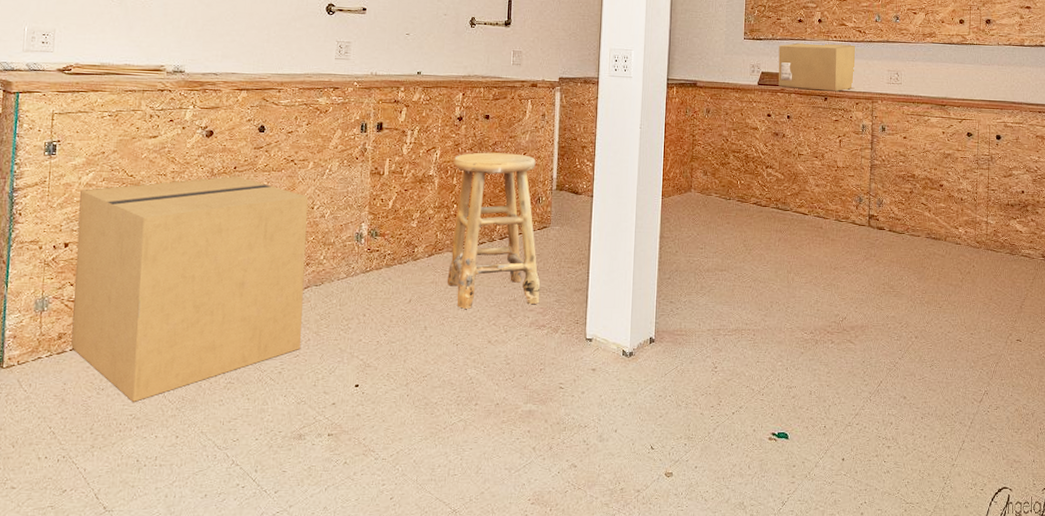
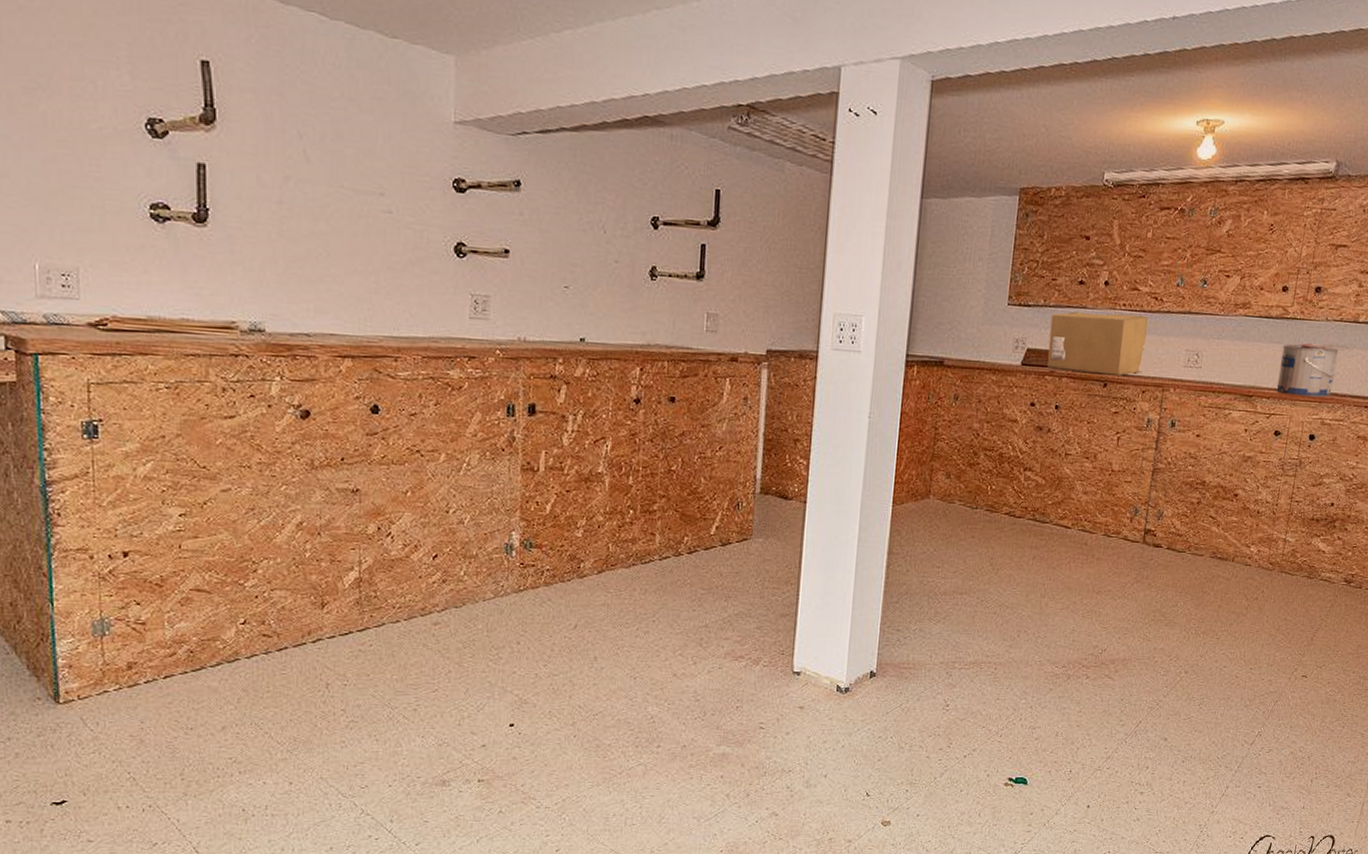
cardboard box: present [71,175,309,402] -> none [137,469,442,743]
step stool: present [448,152,541,309] -> none [622,444,739,636]
paint can: none [964,63,1020,106] -> present [1276,343,1350,398]

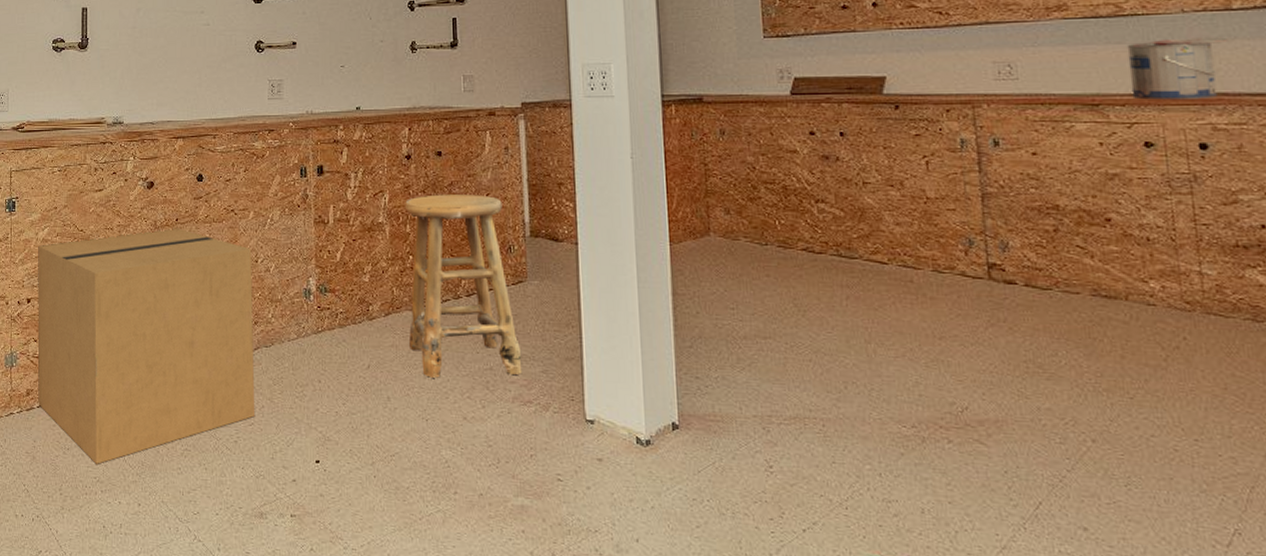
cardboard box: none [137,469,442,743] -> present [38,228,254,464]
step stool: none [622,444,739,636] -> present [404,194,522,378]
box: present [1047,311,1148,376] -> none [816,32,941,97]

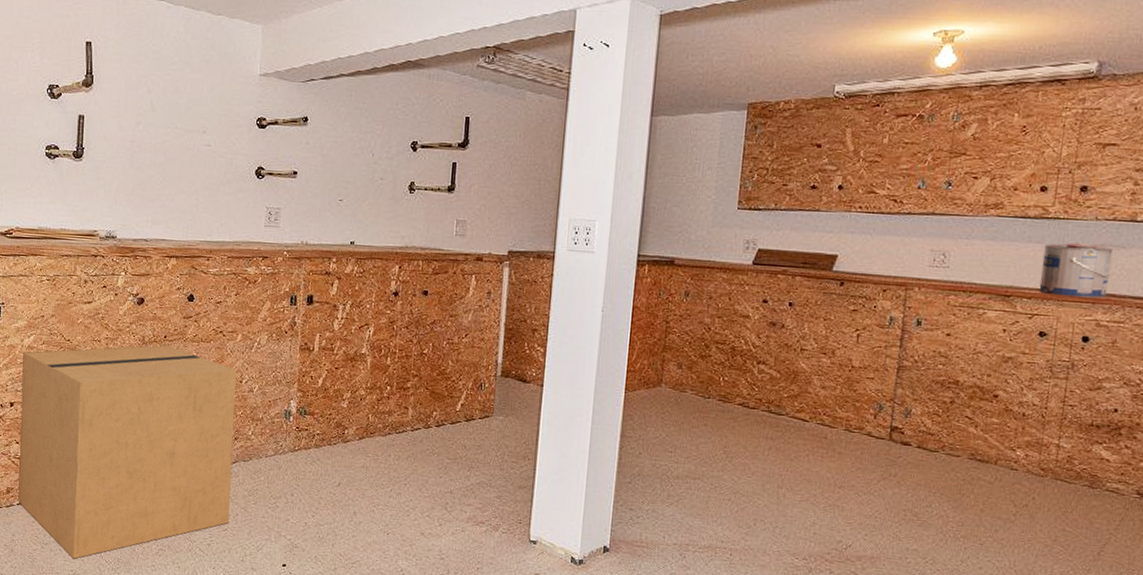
step stool: present [404,194,522,378] -> none [379,331,480,499]

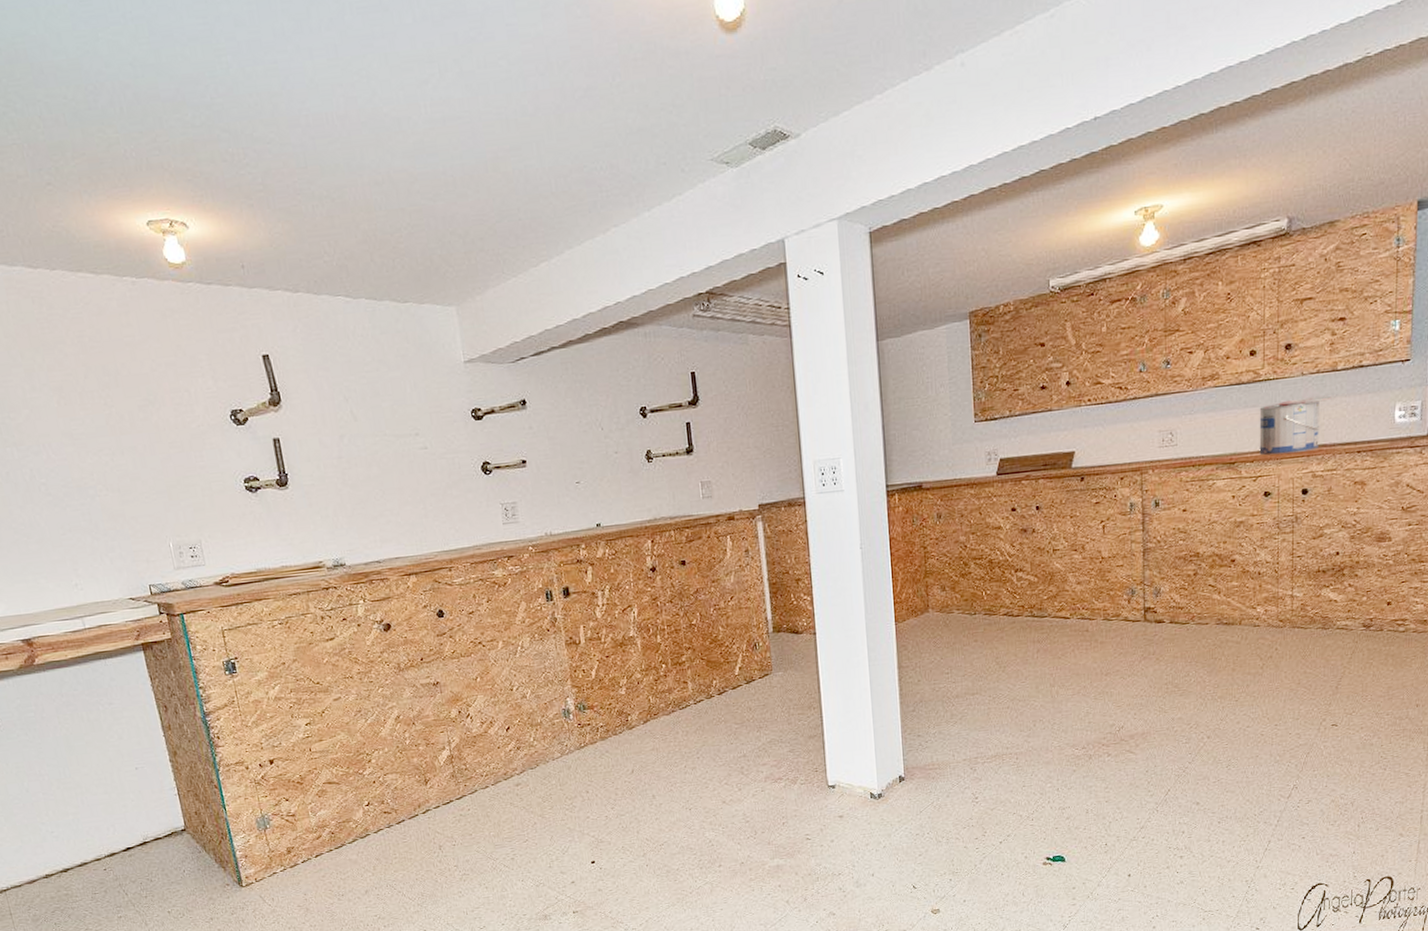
cardboard box: present [18,344,237,559] -> none [271,667,528,904]

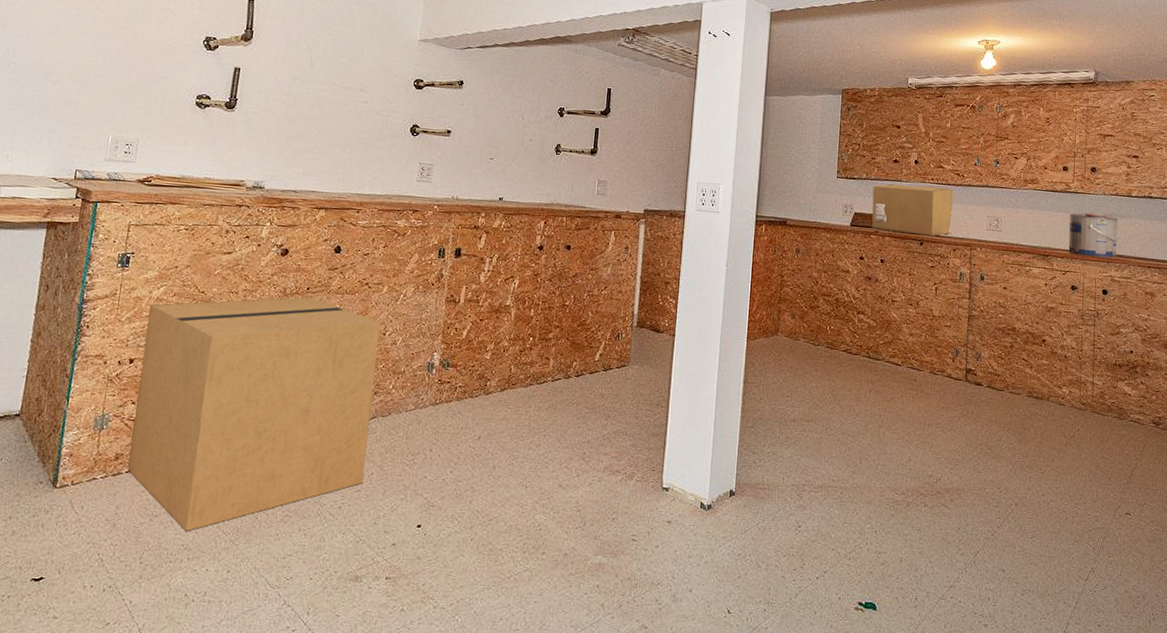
cardboard box: none [271,667,528,904] -> present [127,296,381,531]
box: none [1019,406,1118,474] -> present [872,184,953,237]

